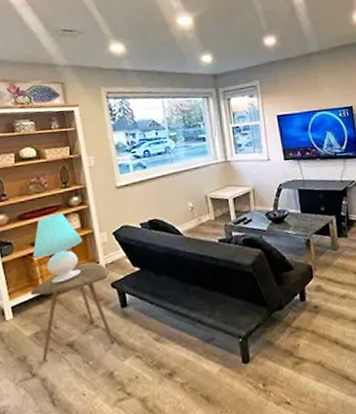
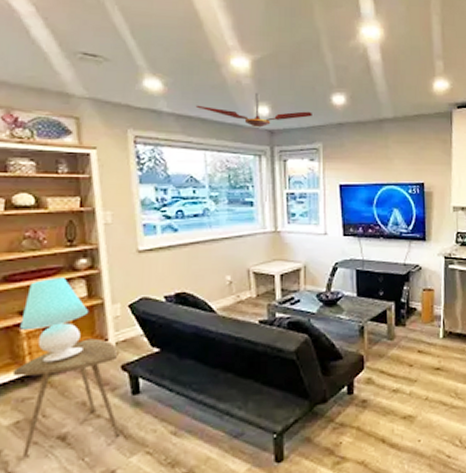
ceiling fan: none [152,44,248,74] -> present [195,93,312,128]

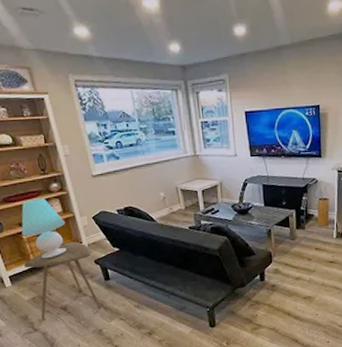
ceiling fan: present [195,93,312,128] -> none [118,31,218,64]

